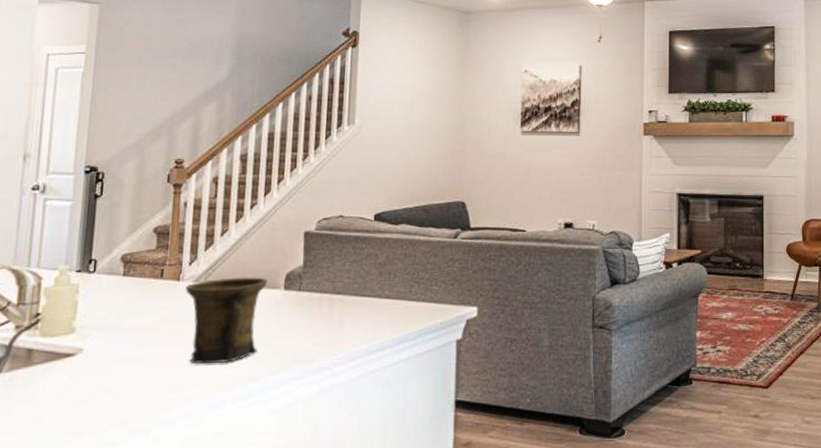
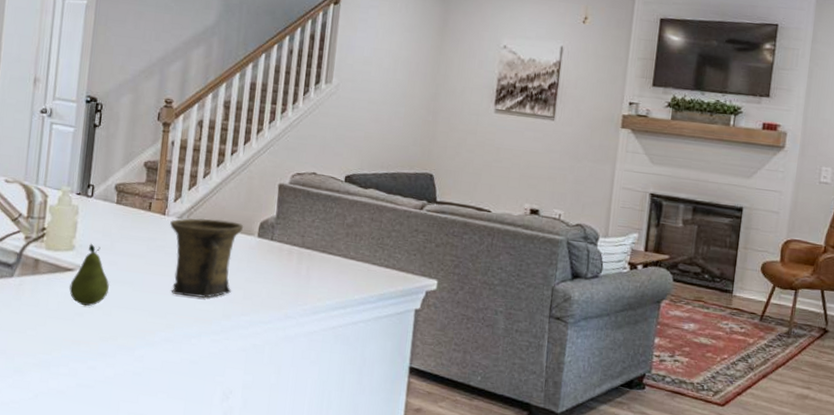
fruit: none [70,322,117,393] -> present [69,243,109,307]

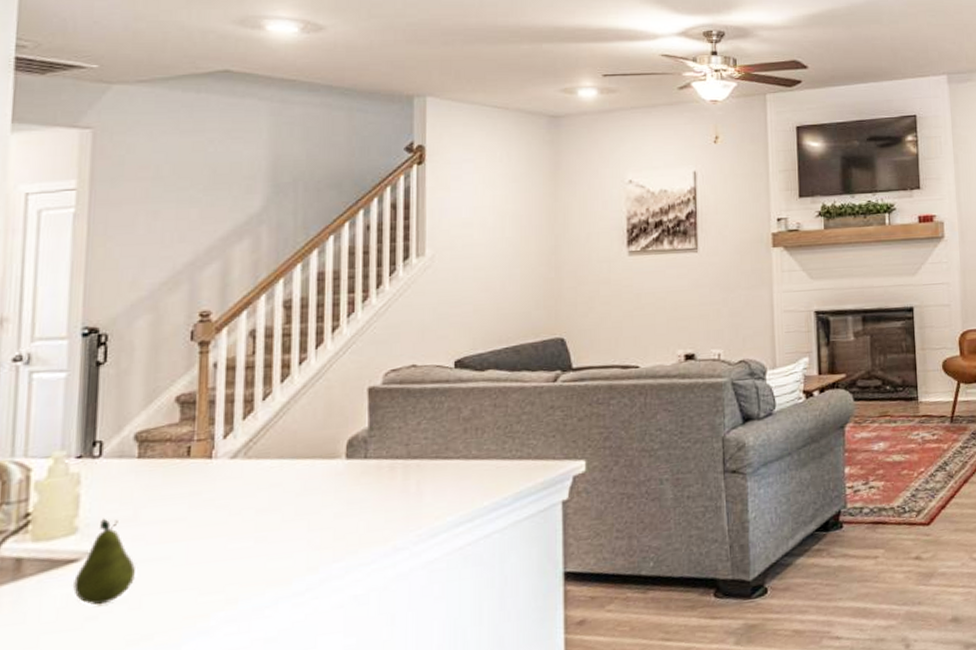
mug: present [170,218,244,298] -> none [220,446,326,559]

